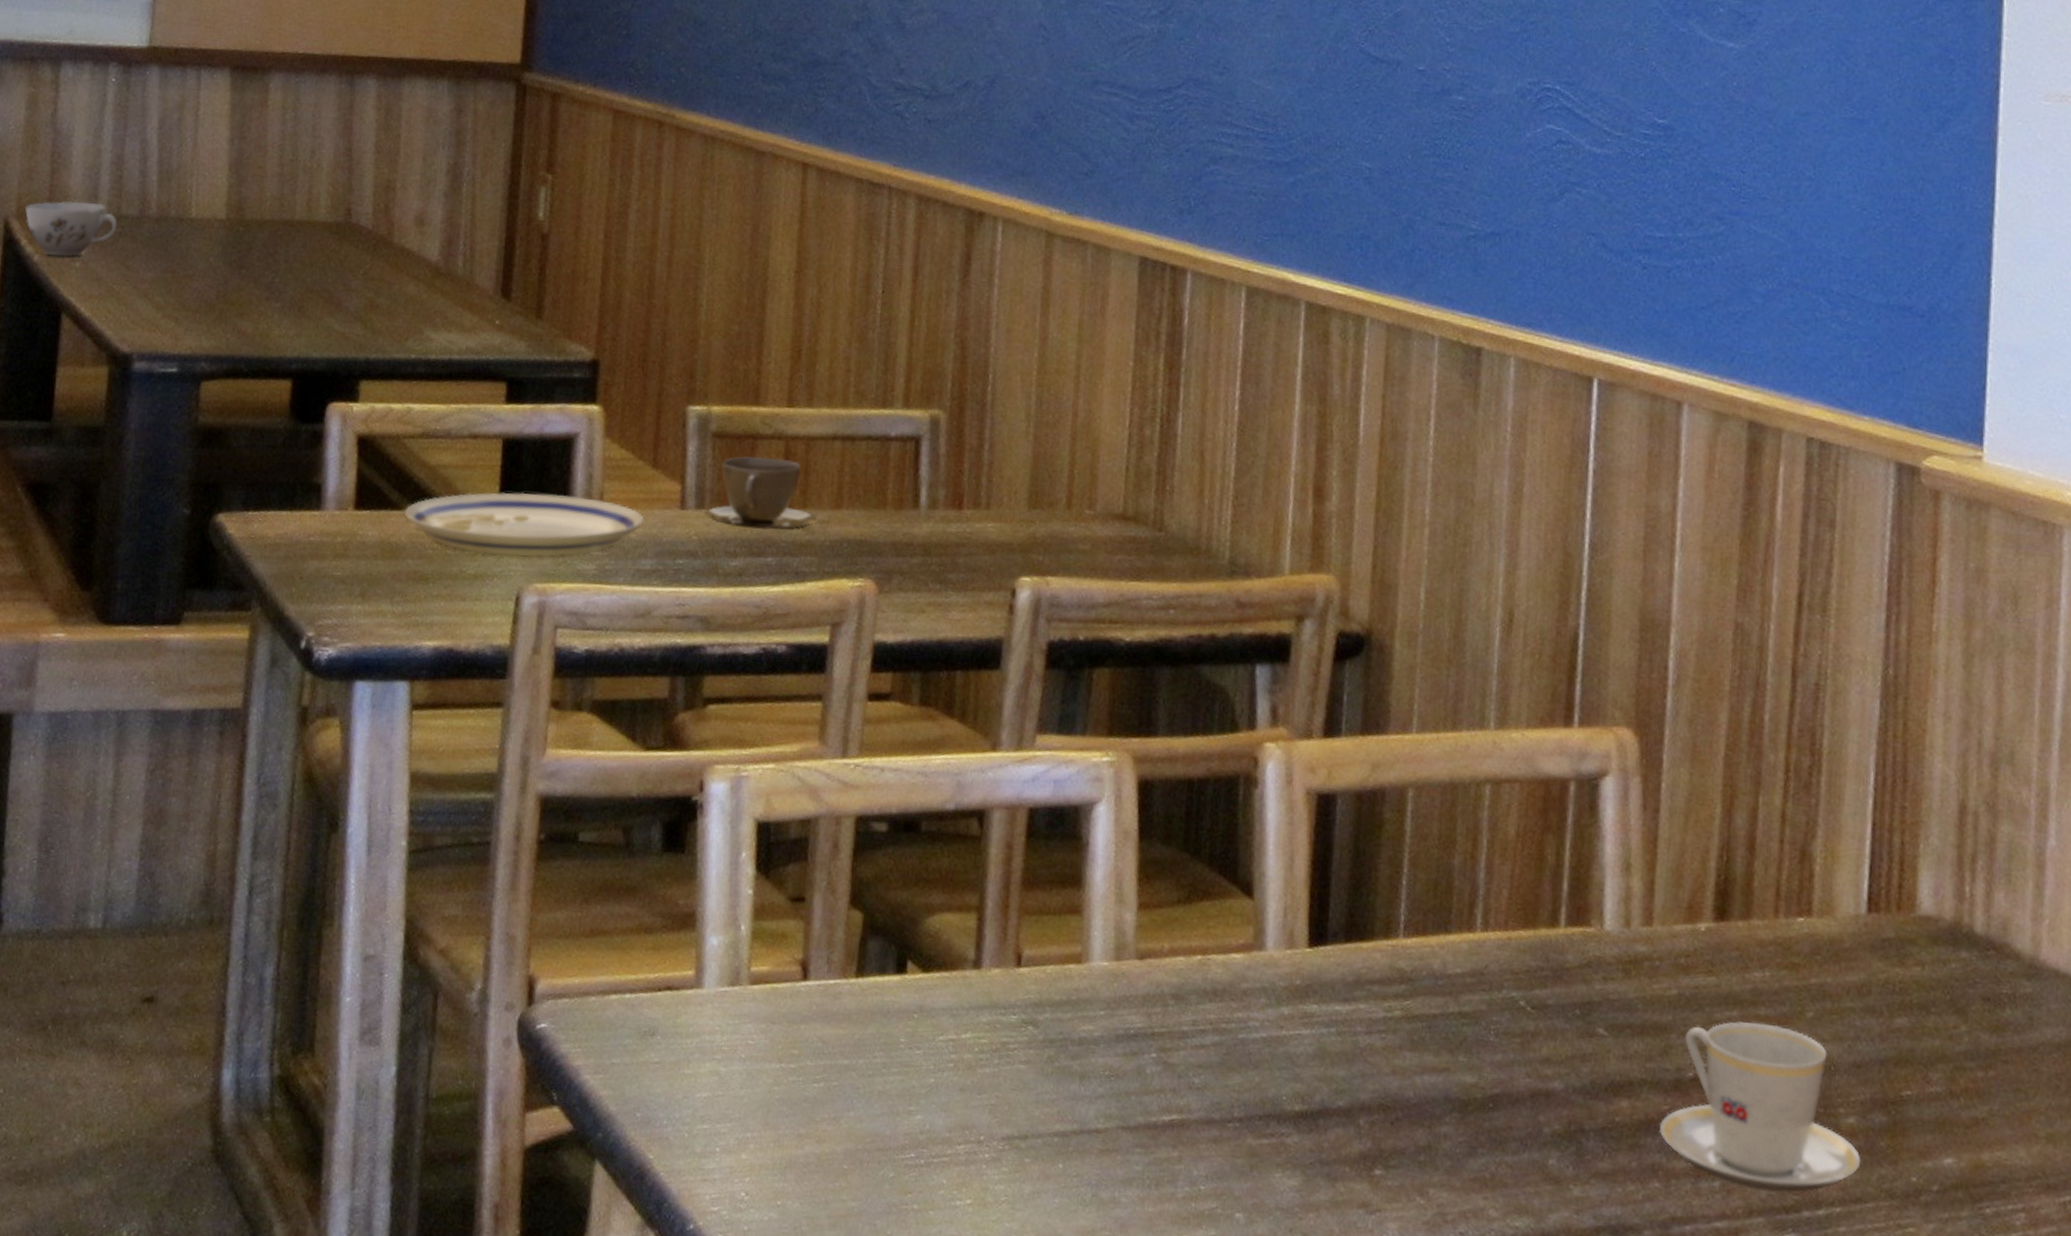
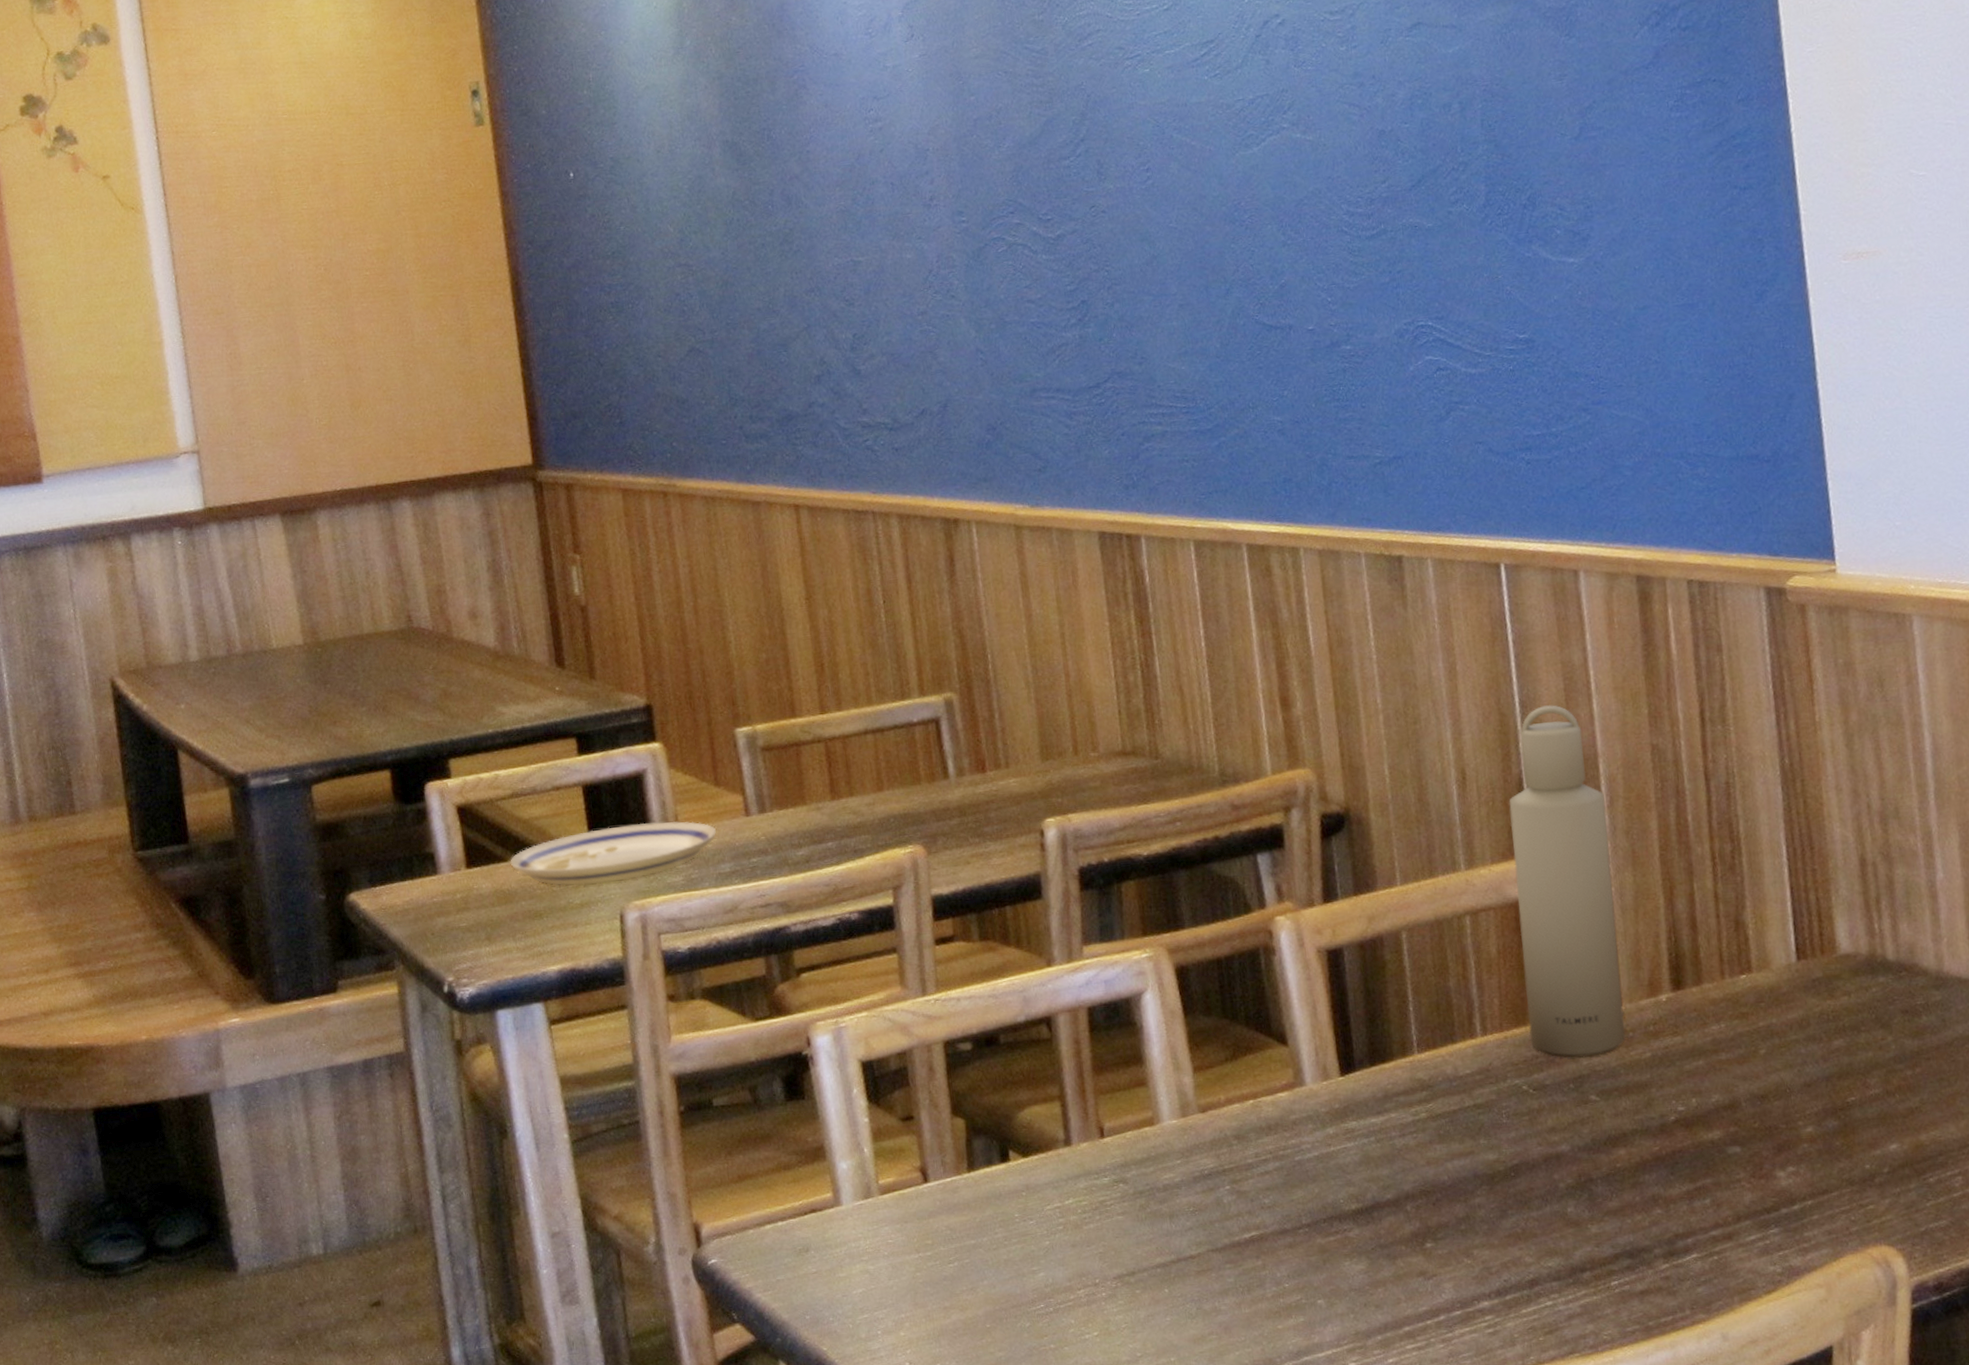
teacup: present [24,201,117,256] -> none [125,650,210,703]
teacup: present [704,456,816,531] -> none [767,757,863,823]
bottle: none [1538,553,1671,982] -> present [1509,705,1626,1058]
teacup: present [1660,1021,1861,1194] -> none [1654,1066,1823,1201]

